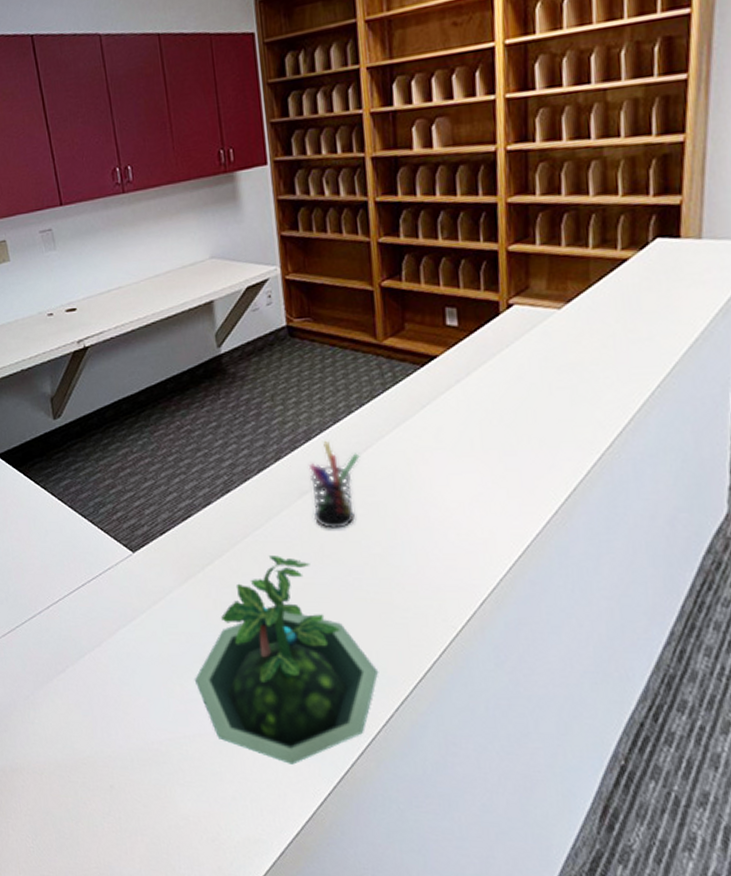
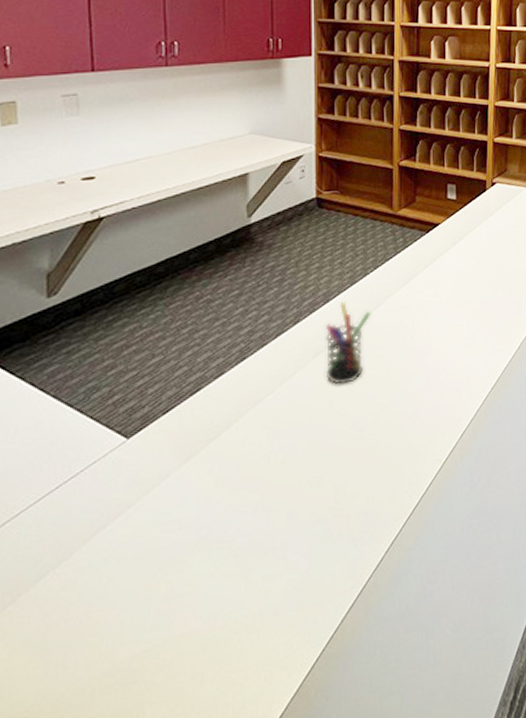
terrarium: present [194,555,379,765] -> none [183,418,374,640]

